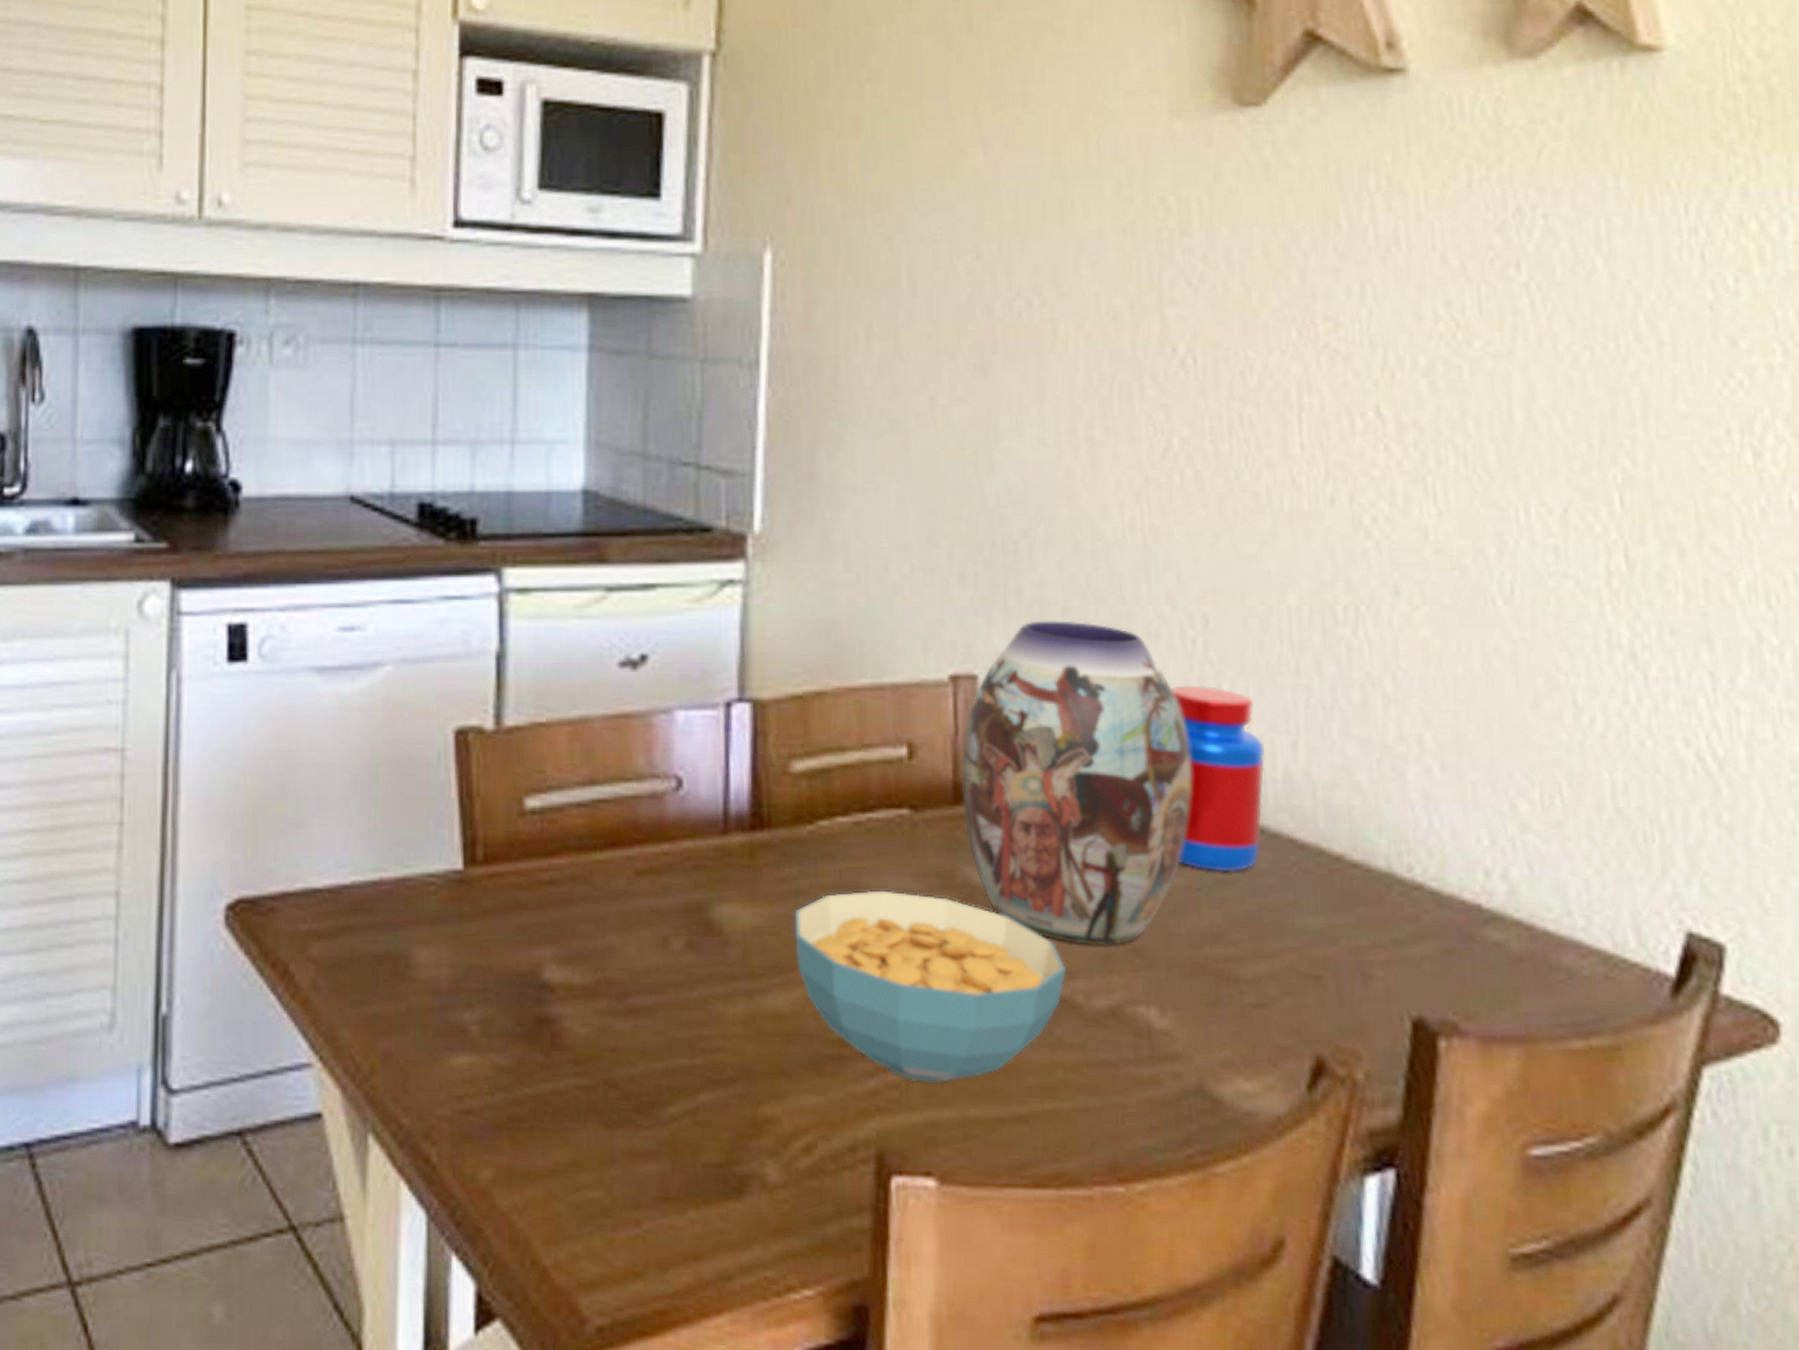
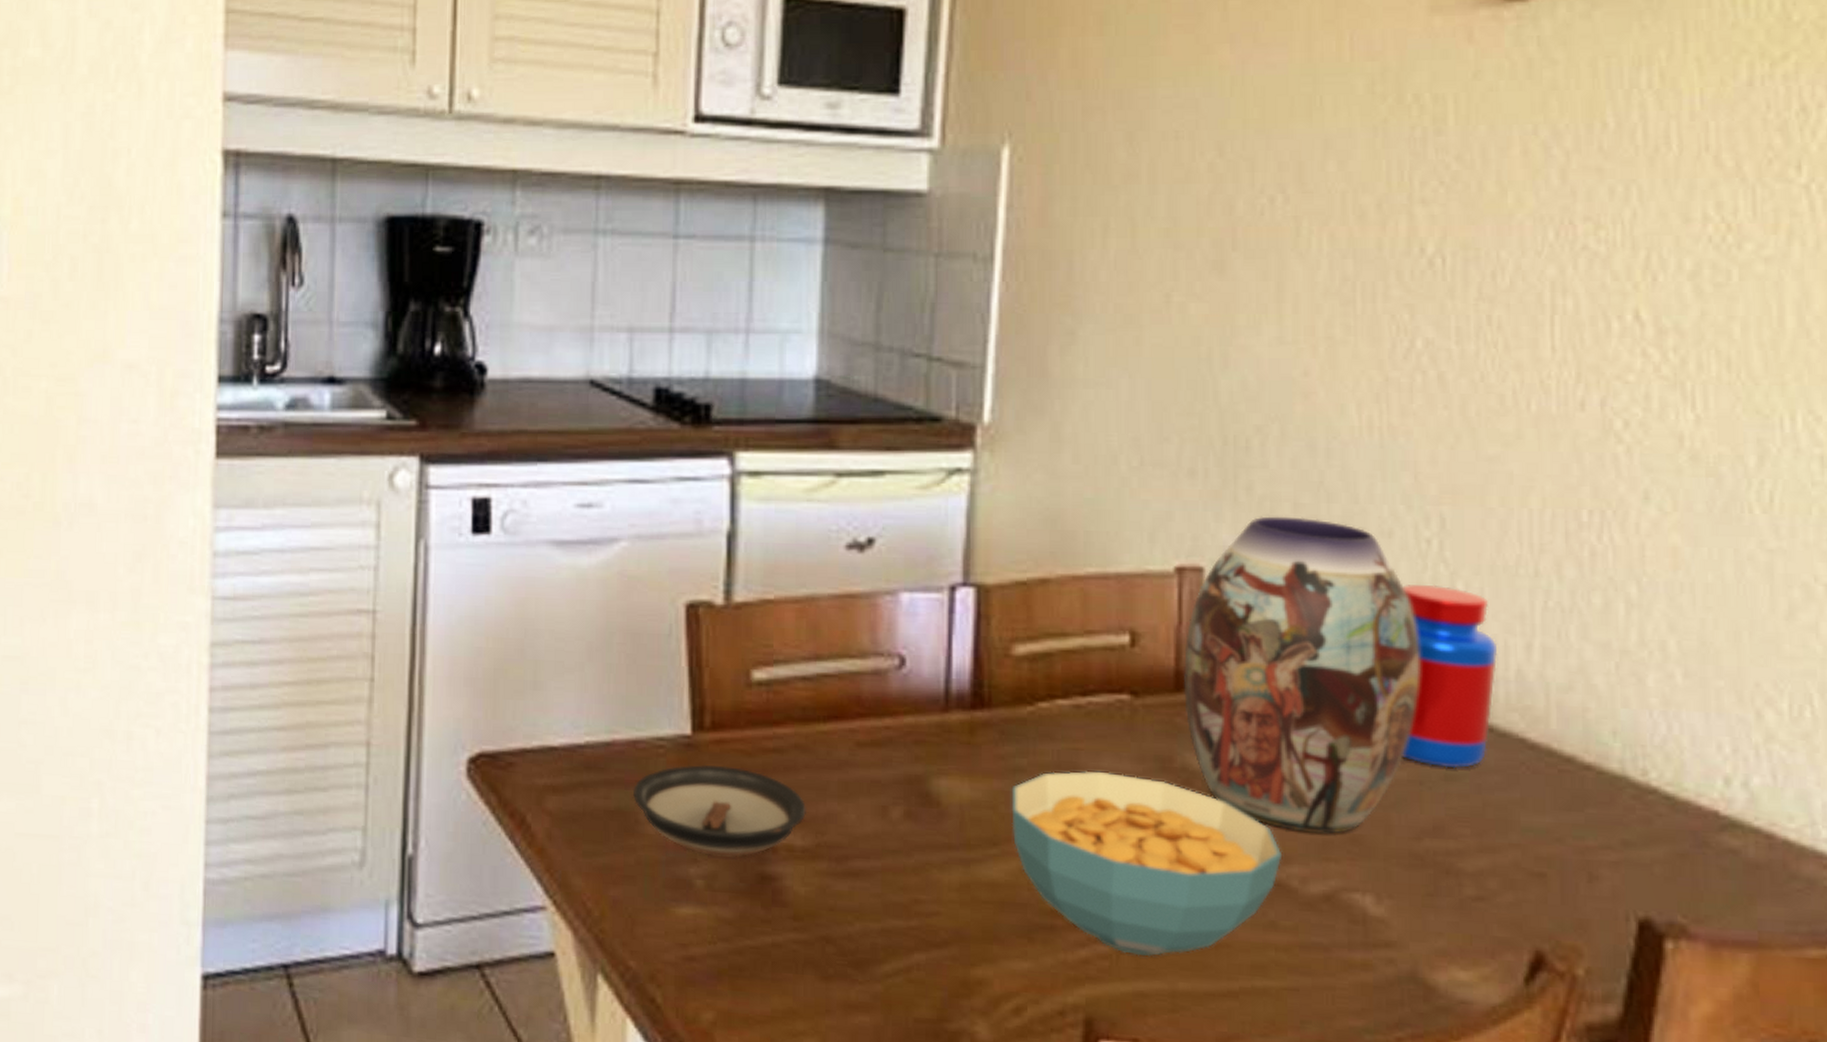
saucer: none [403,900,585,999] -> present [633,764,806,857]

